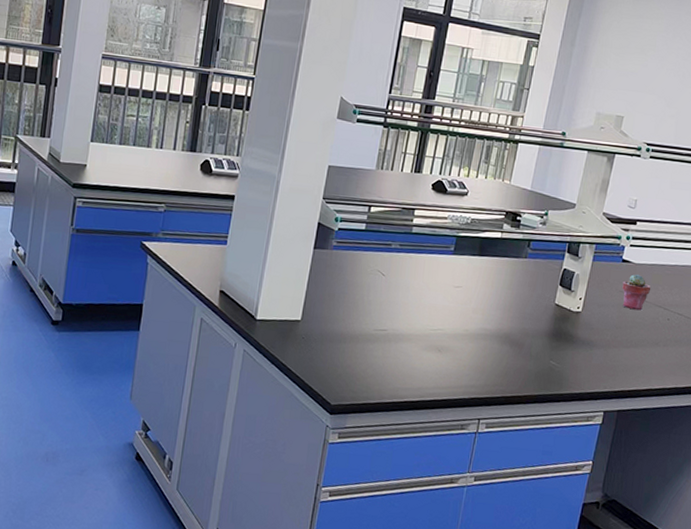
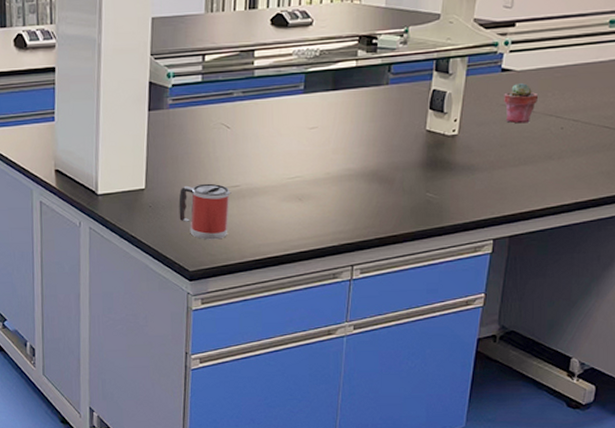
mug: none [328,323,379,378] -> present [178,183,231,240]

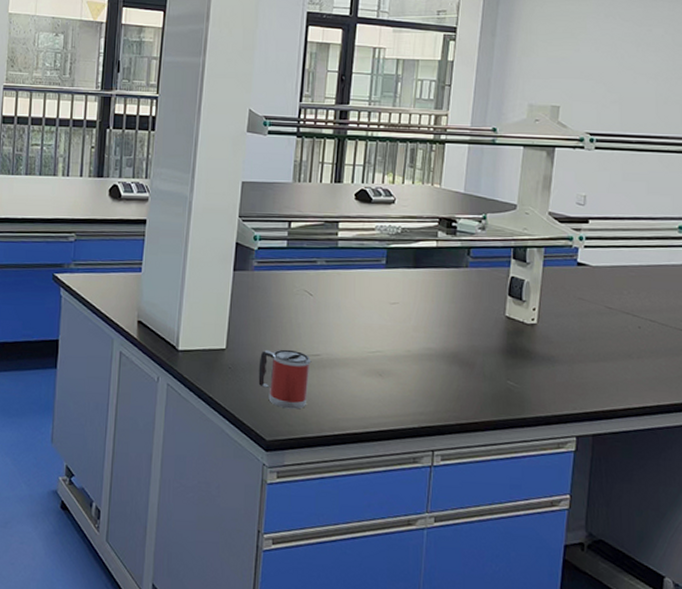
potted succulent: present [504,83,539,124] -> none [581,279,615,319]

